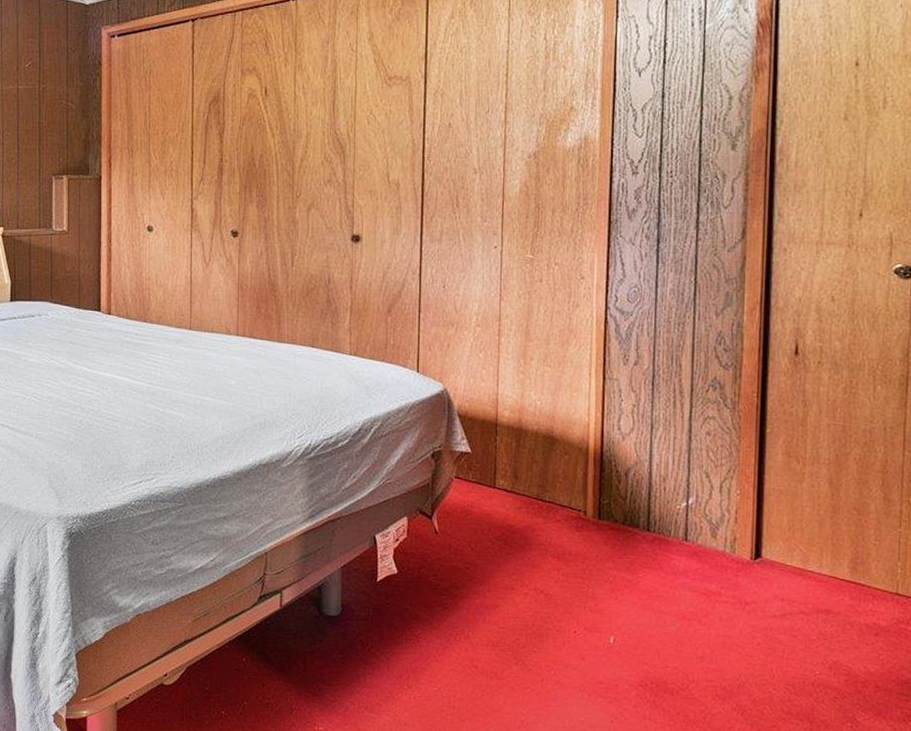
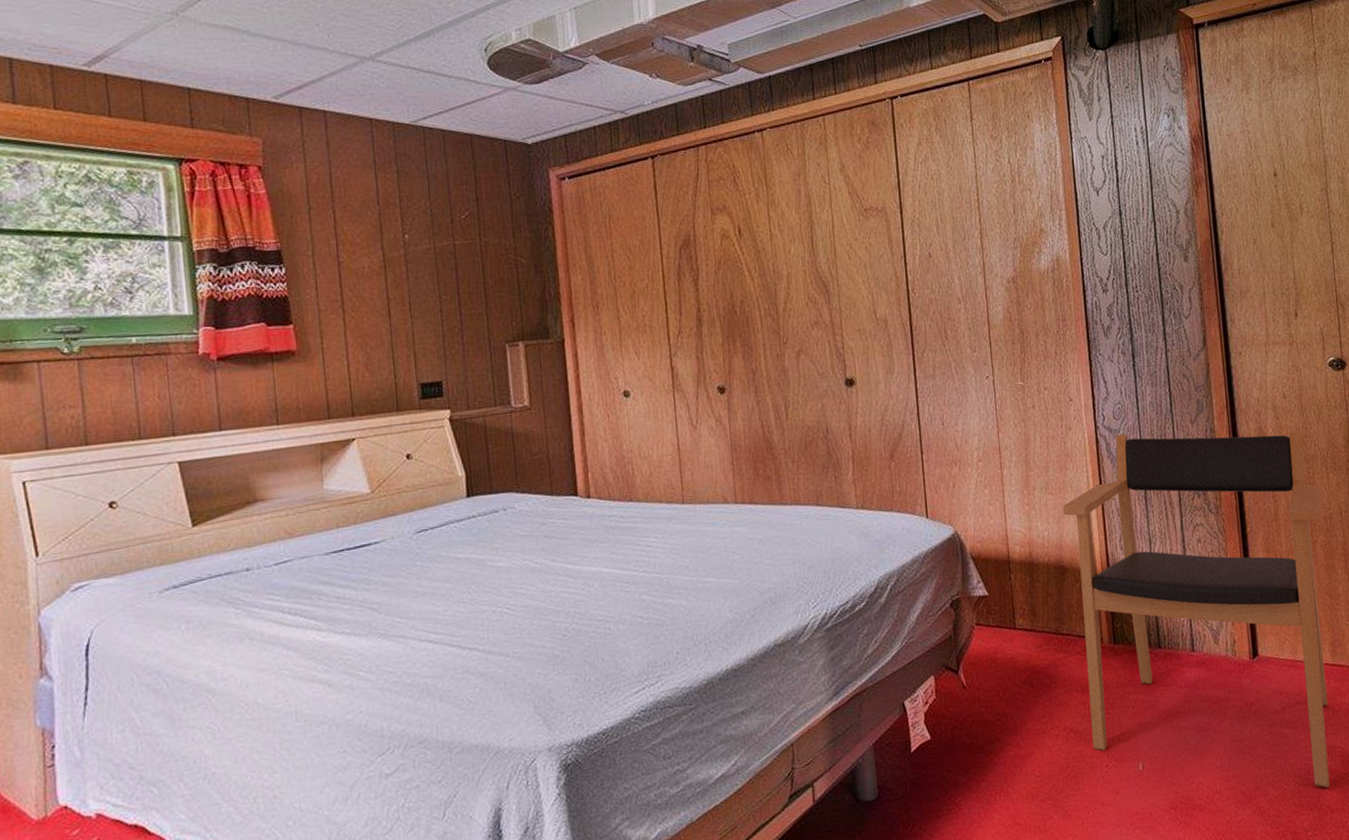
armchair: none [560,317,863,702] -> present [1063,429,1330,788]

